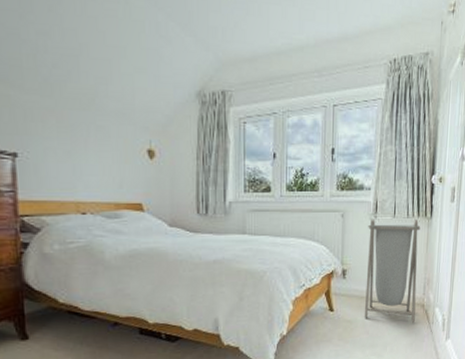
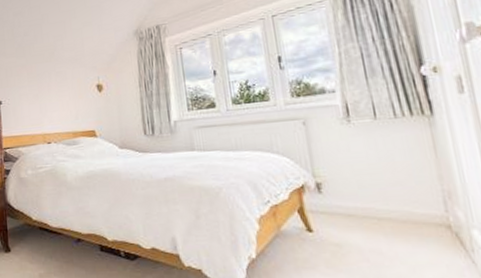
laundry hamper: present [364,219,421,324] -> none [340,119,443,251]

